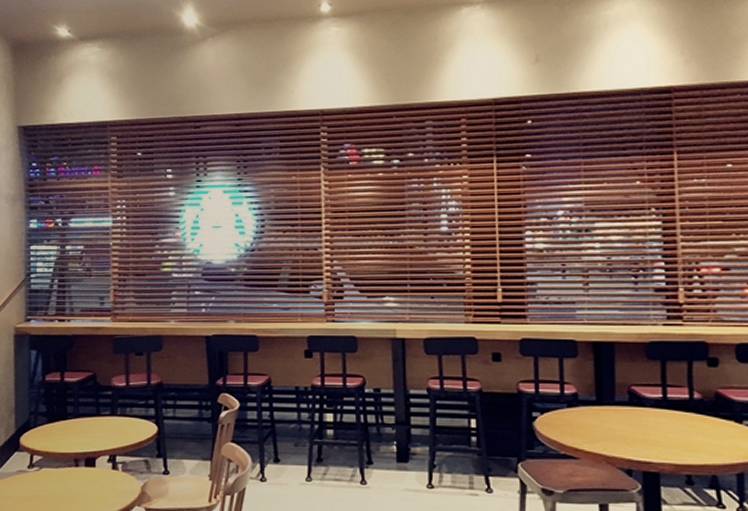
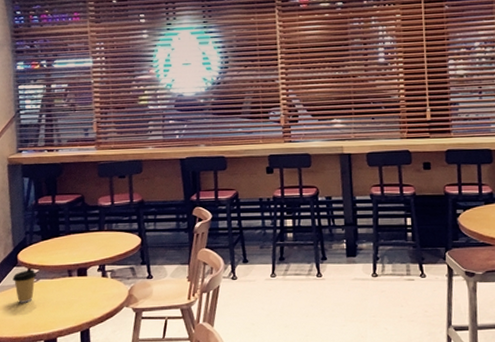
coffee cup: none [13,456,39,494] -> present [13,269,36,303]

